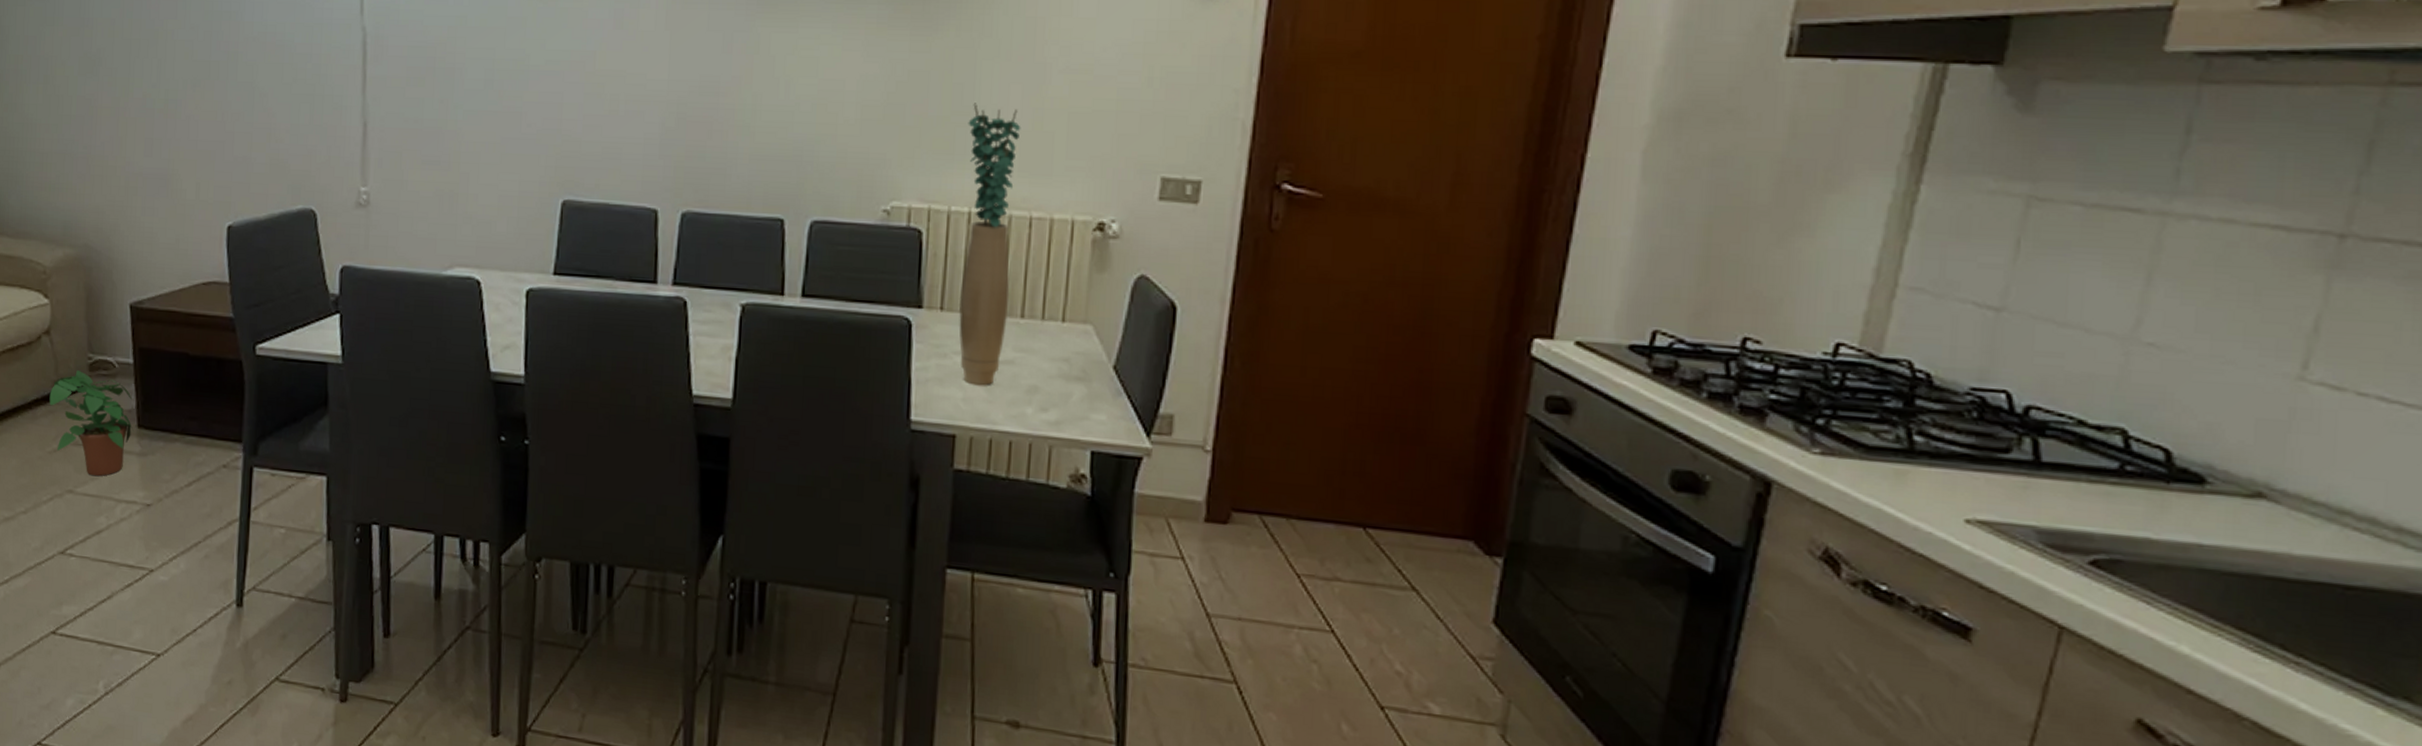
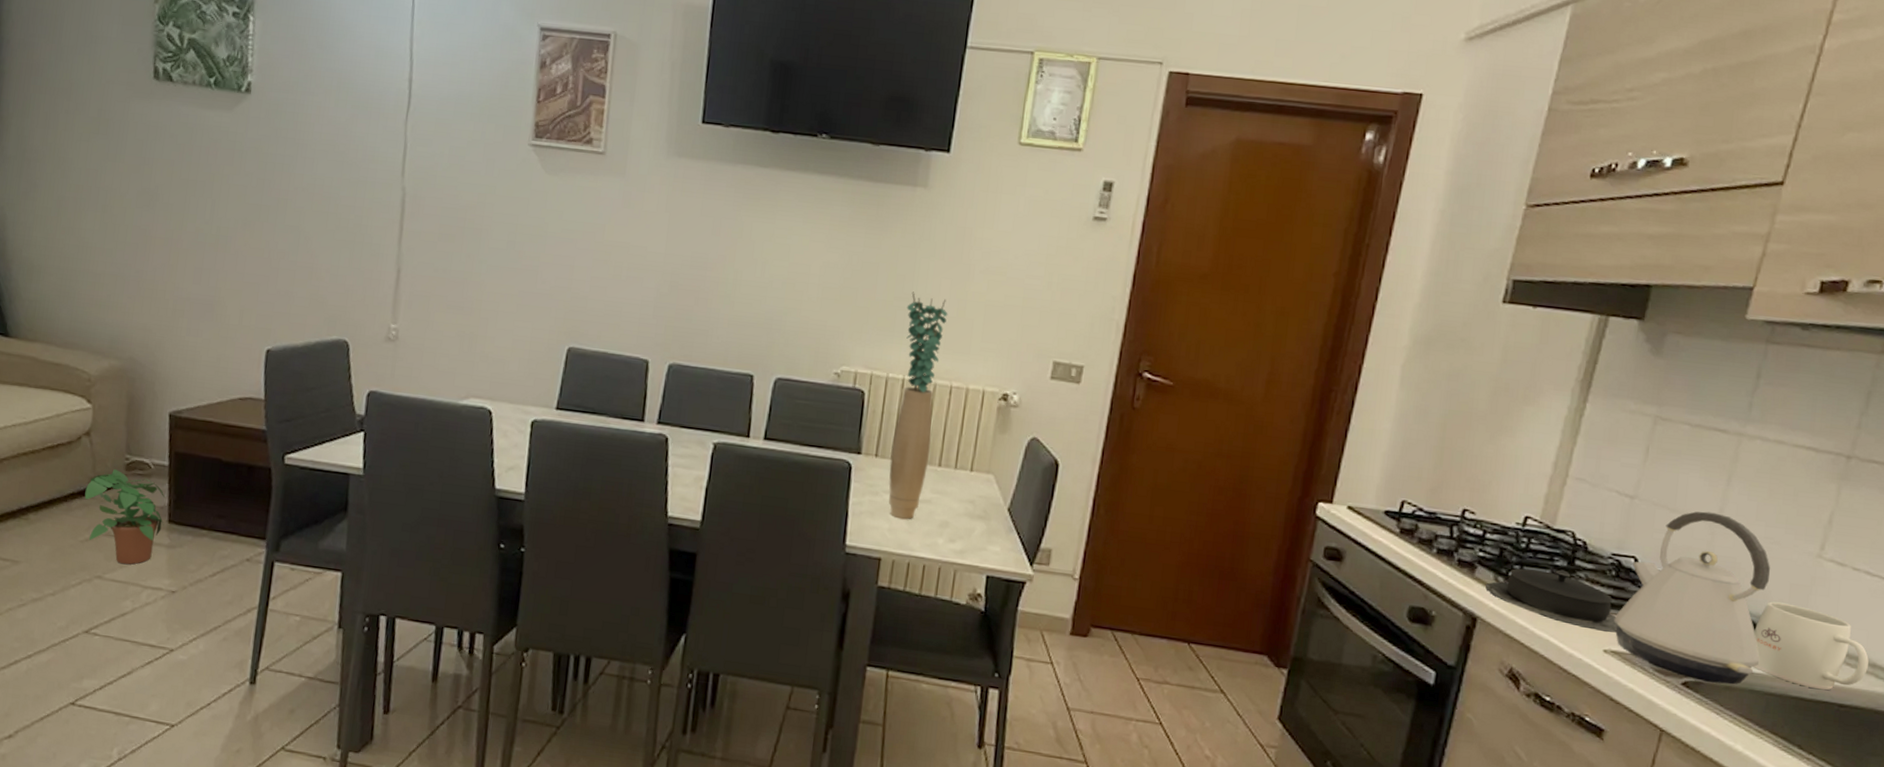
cooking pot: none [1782,413,1986,496] -> present [1485,568,1619,633]
kettle: none [1979,324,2223,563] -> present [1614,511,1771,685]
mug: none [2200,444,2390,567] -> present [1753,601,1869,691]

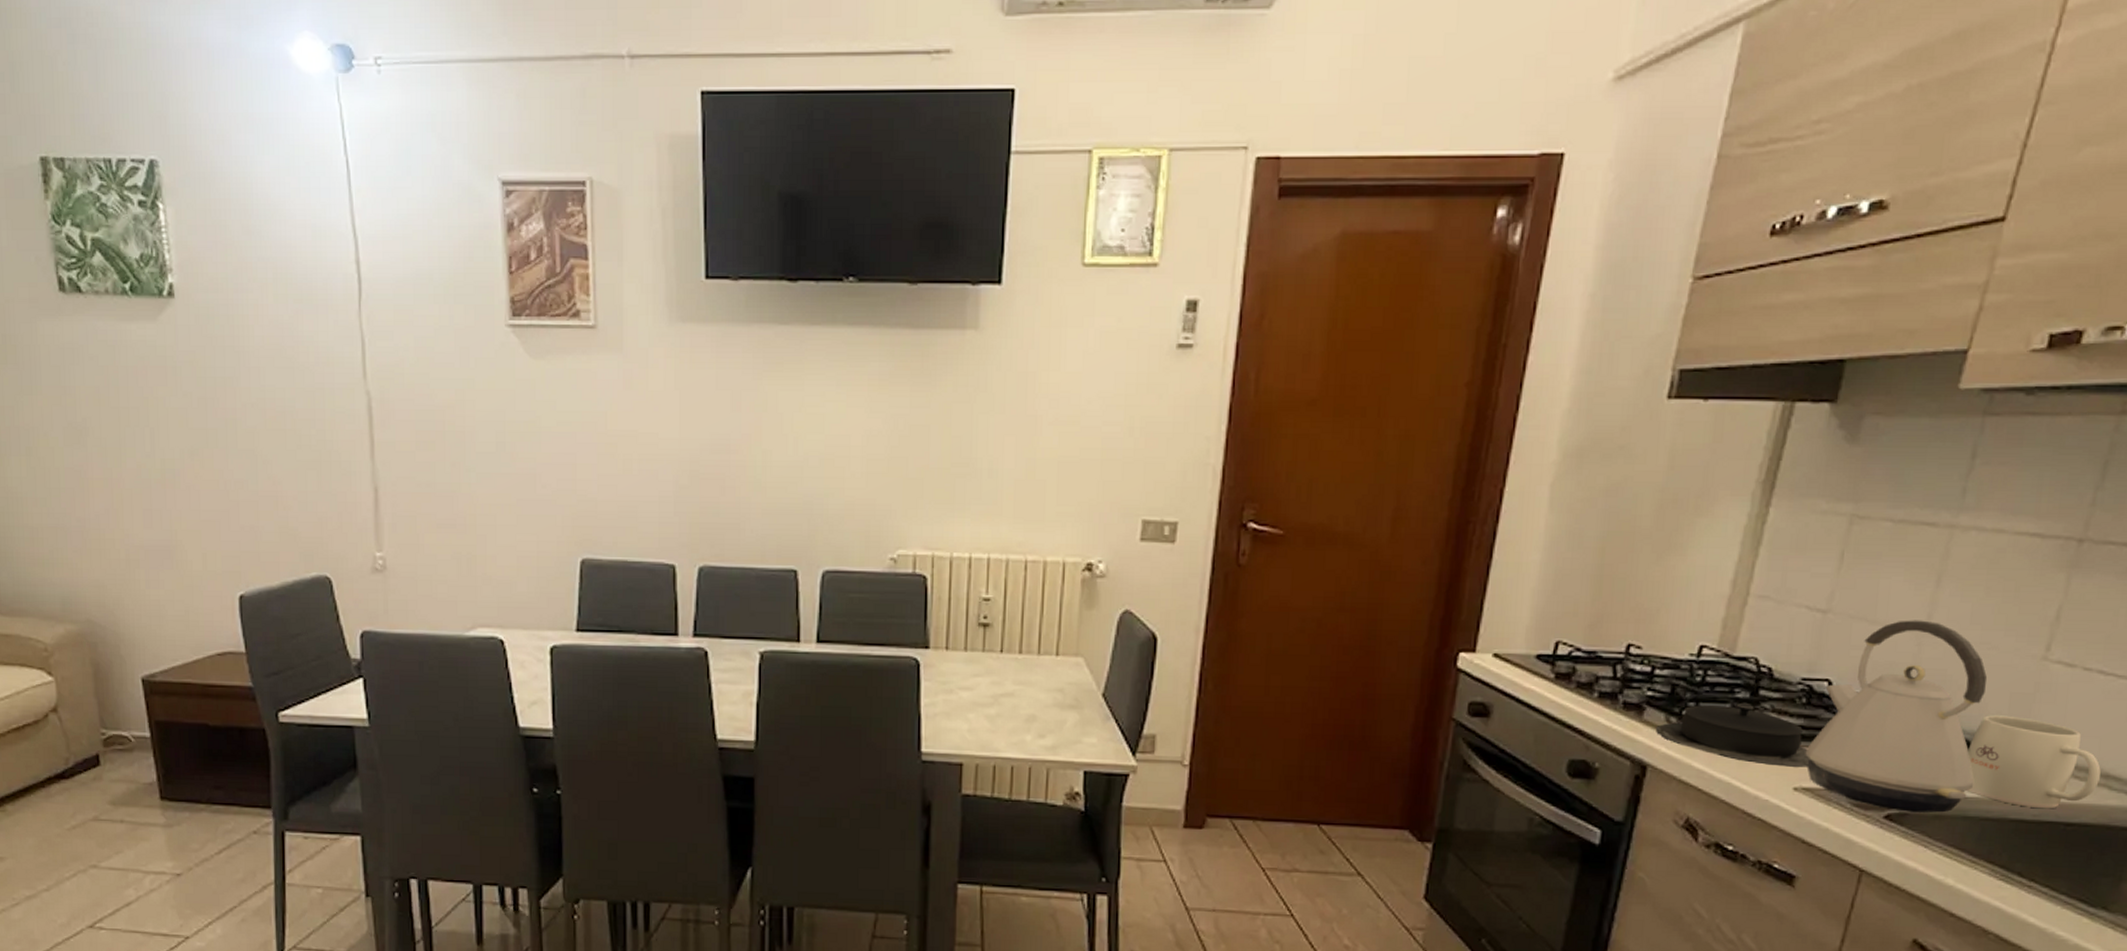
potted plant: present [84,468,165,565] -> none [63,745,156,850]
vase: present [888,291,948,519] -> none [963,454,1016,716]

